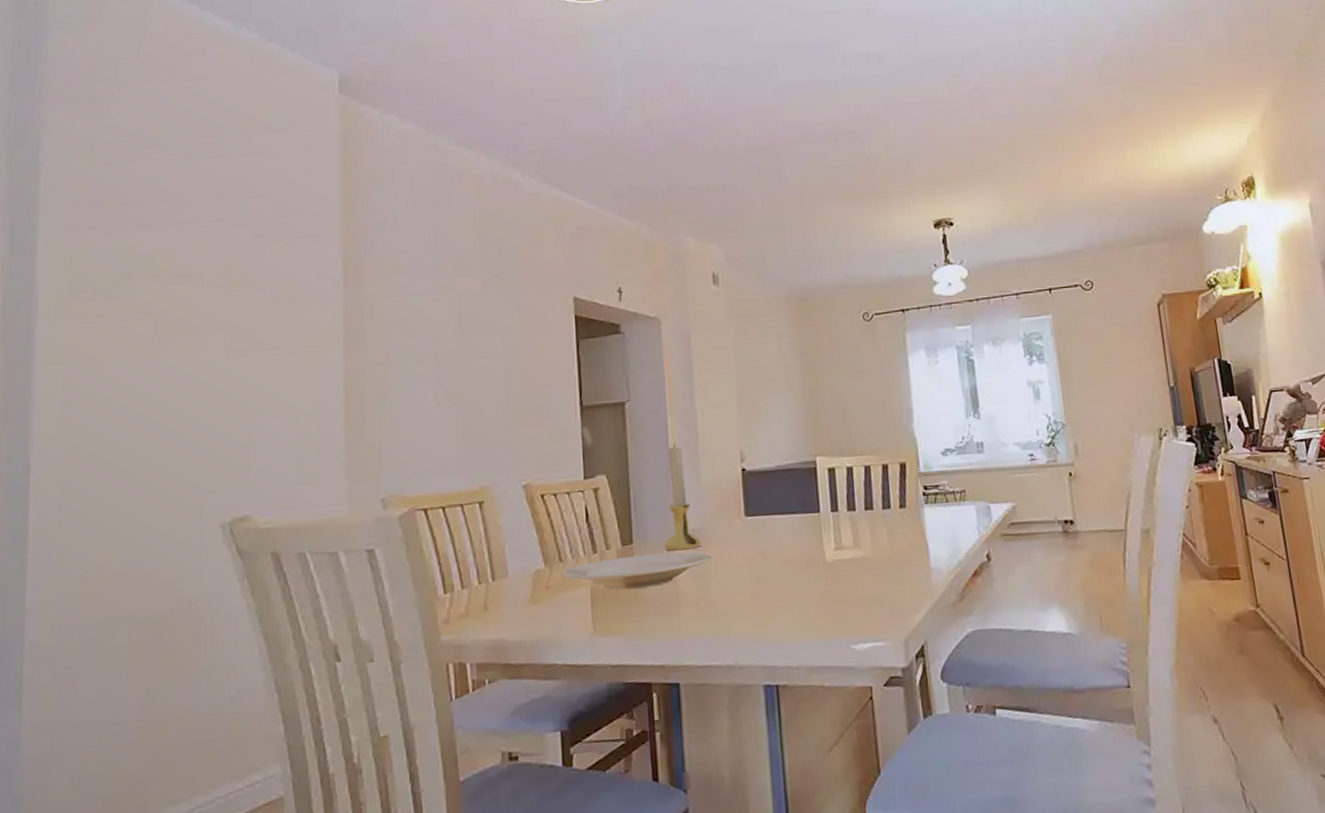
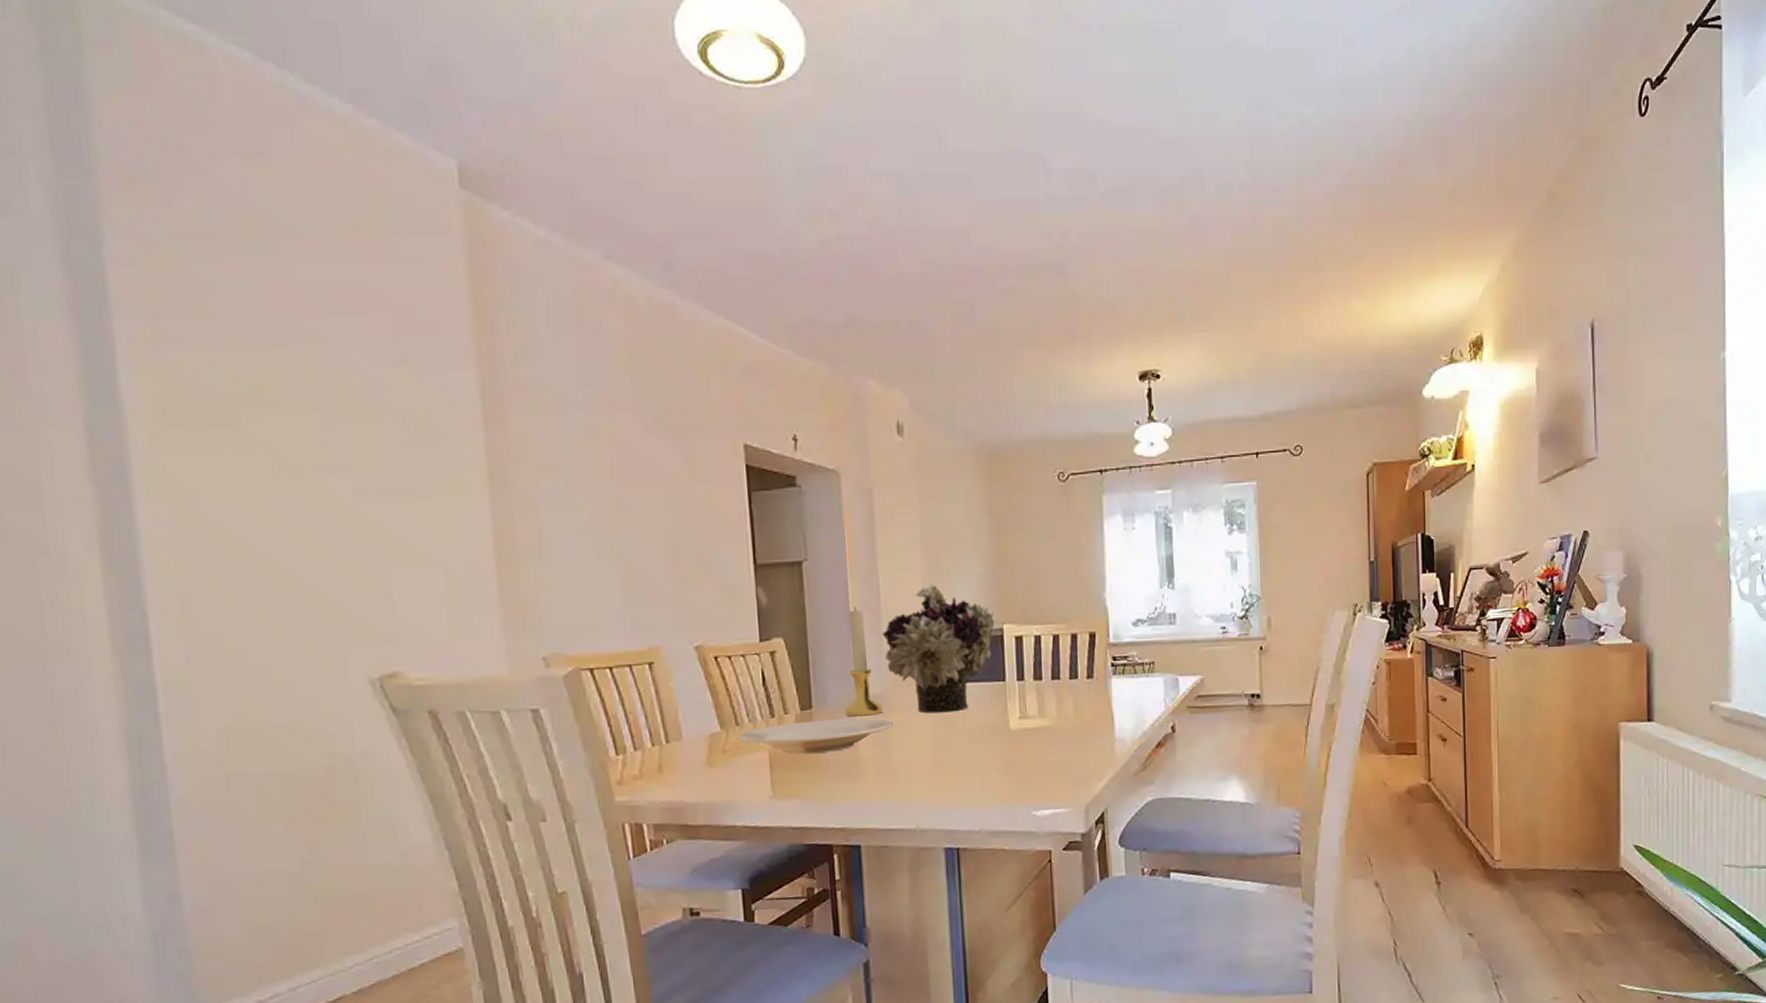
flower arrangement: none [701,419,808,546] -> present [883,583,995,713]

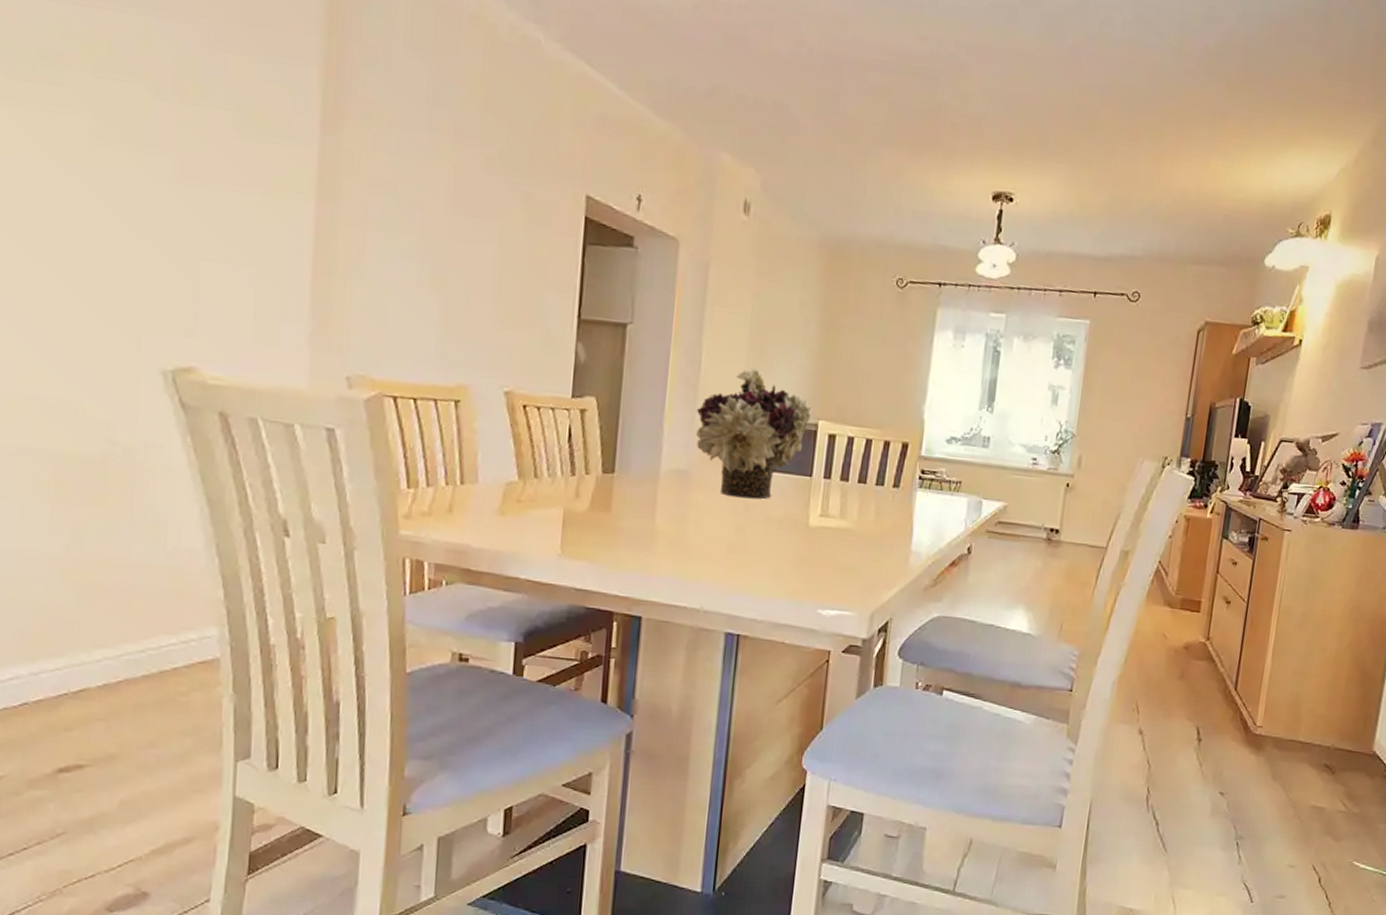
plate: present [738,717,893,755] -> none [535,483,693,520]
candle holder: present [845,606,883,717] -> none [647,378,686,490]

